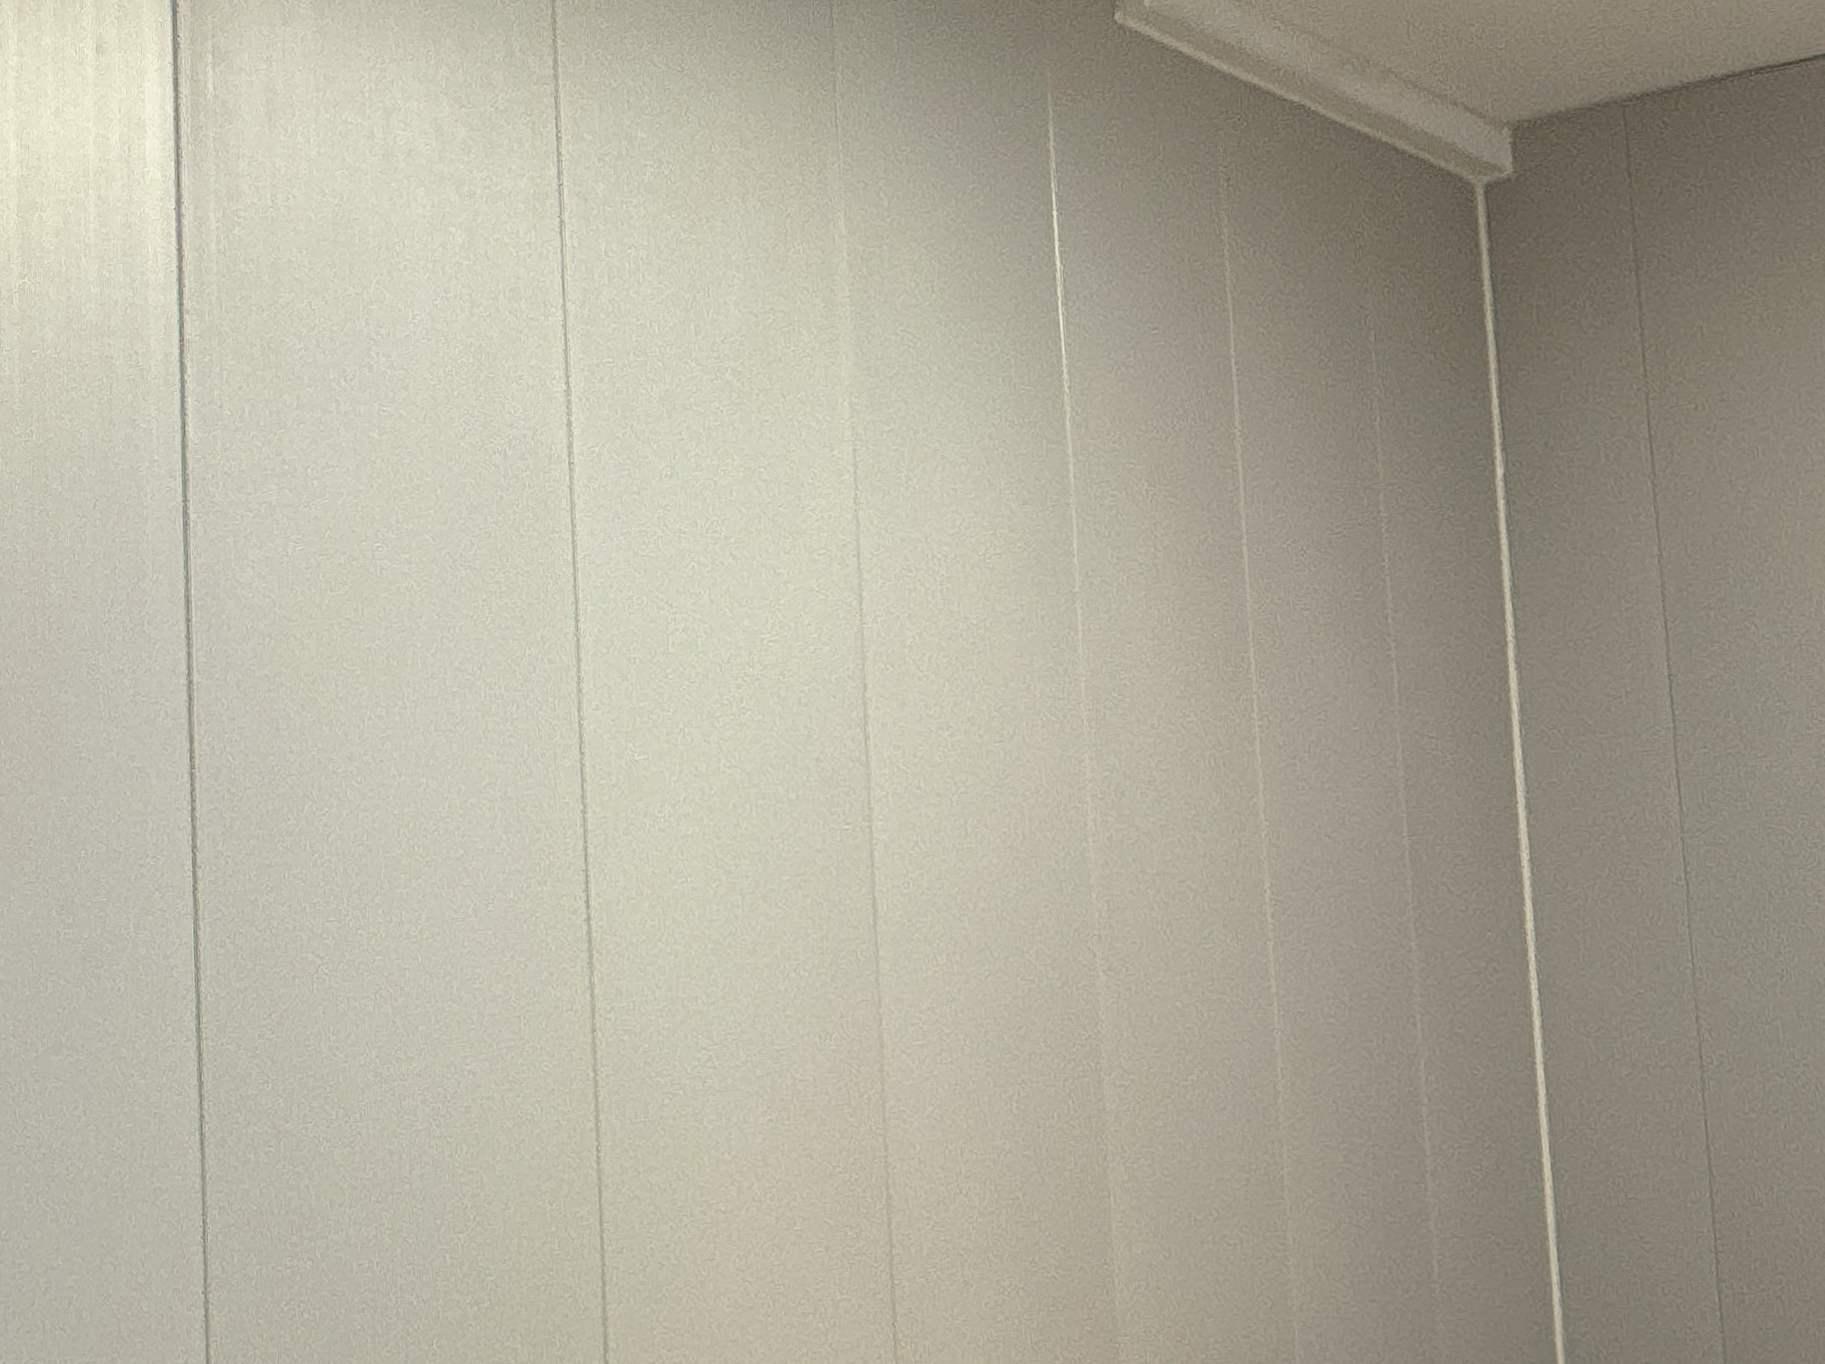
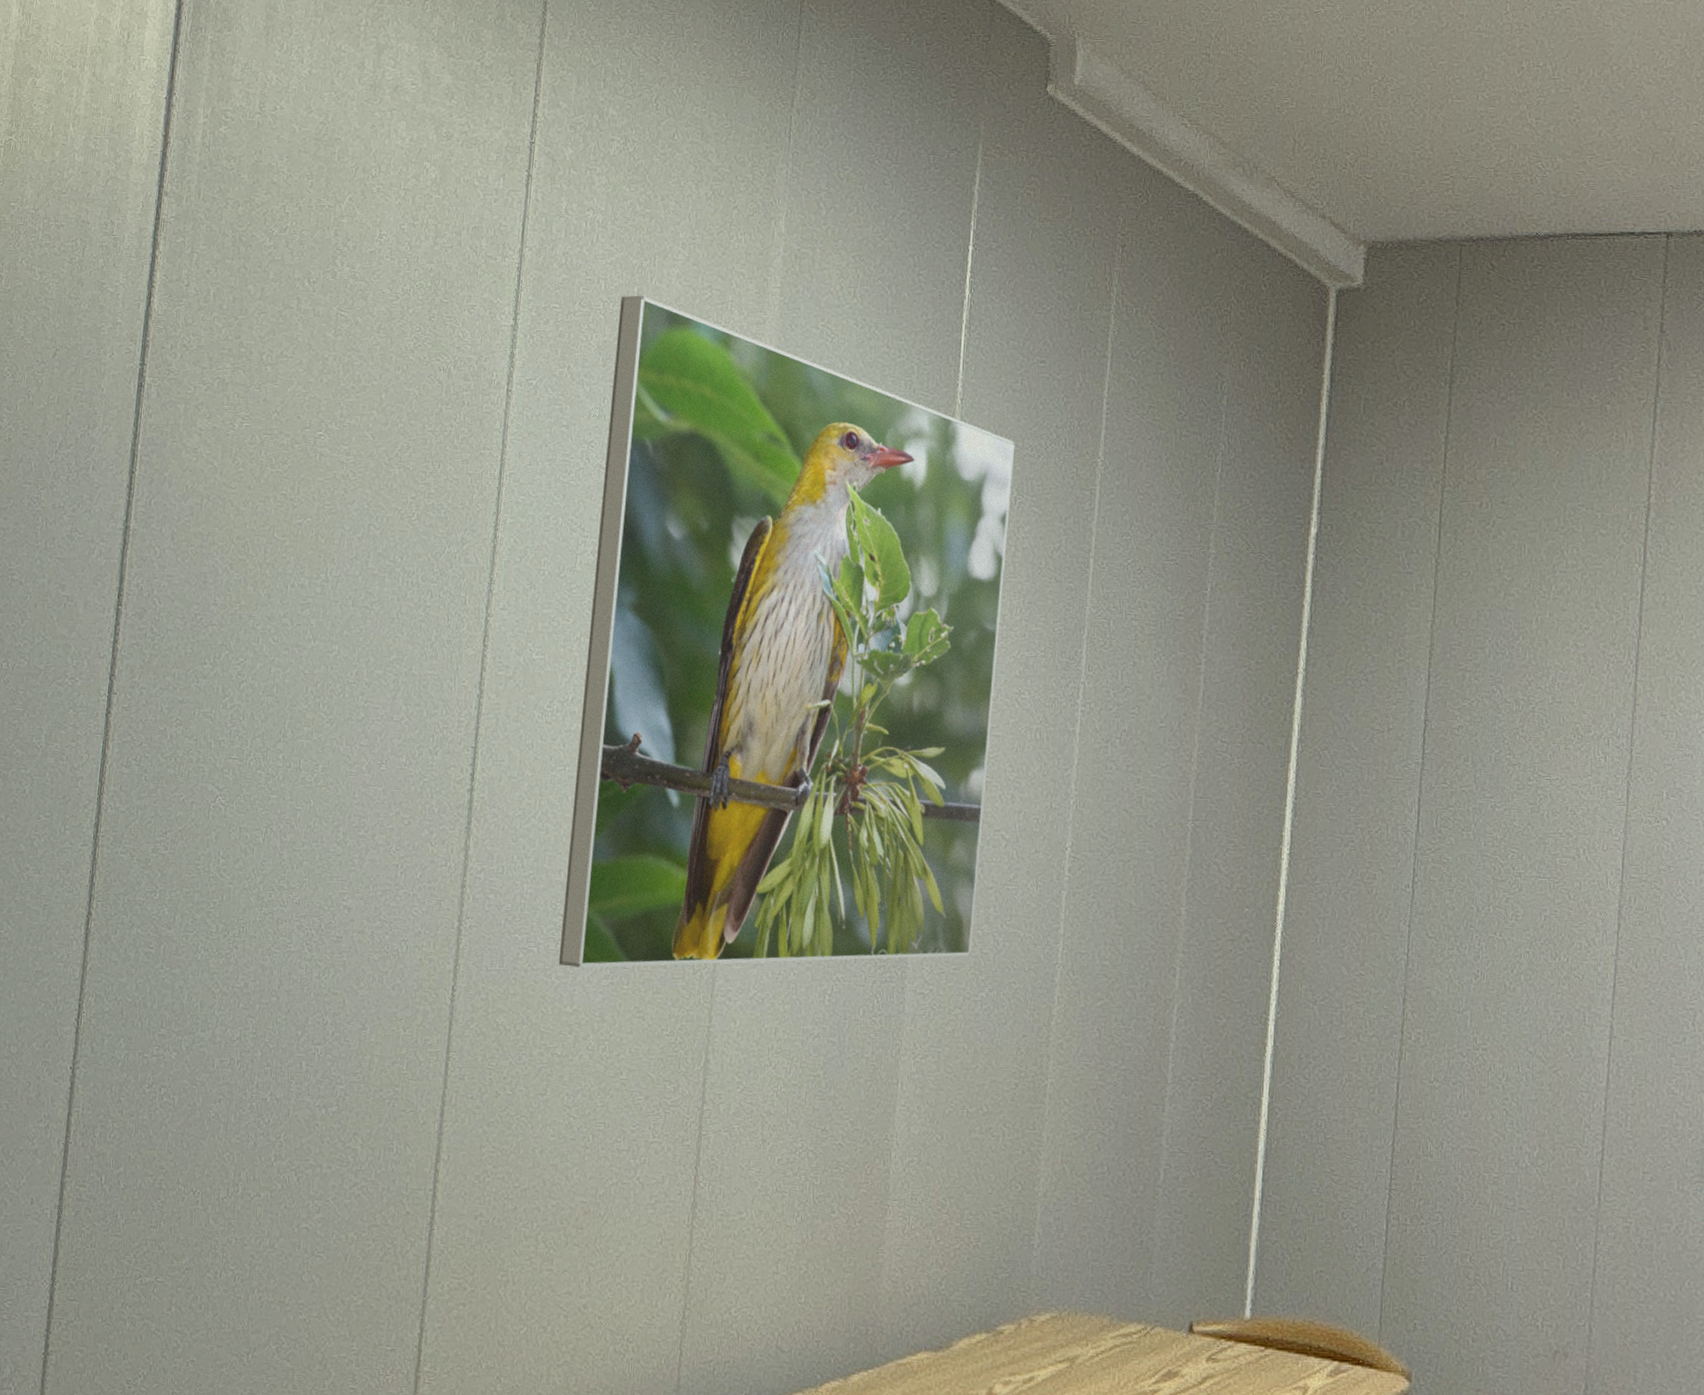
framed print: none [678,331,1173,1108] -> present [558,295,1016,968]

